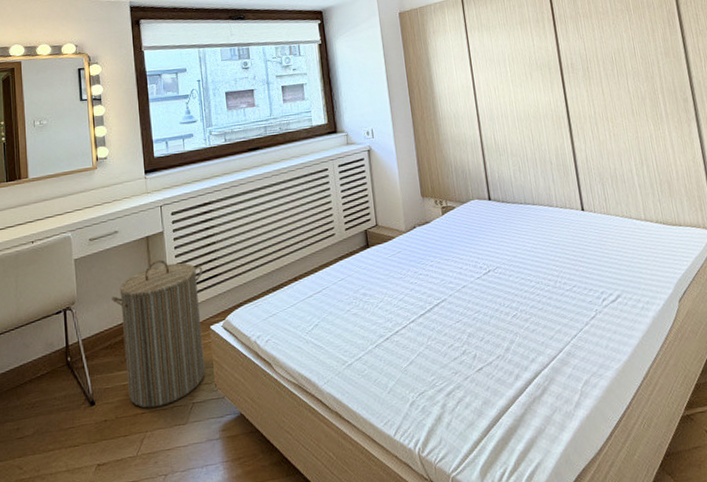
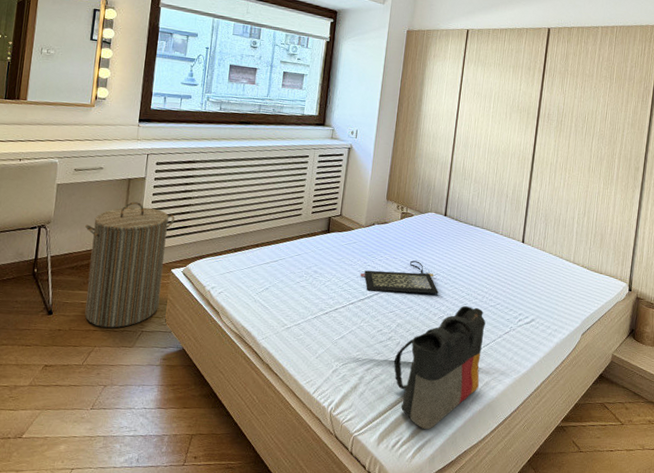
clutch bag: none [414,257,505,303] -> present [360,260,439,294]
tote bag: none [475,295,579,452] -> present [394,306,486,429]

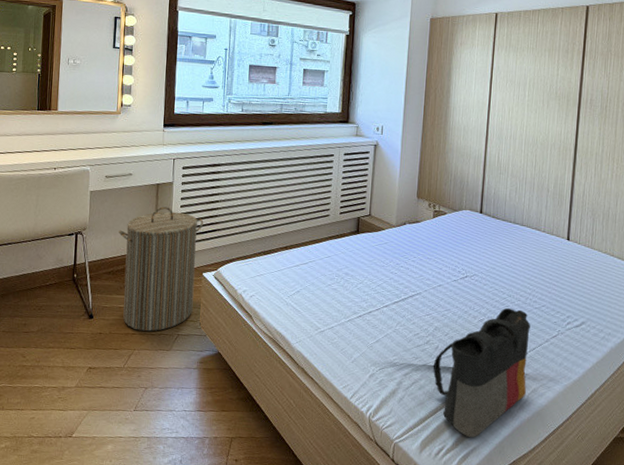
clutch bag: present [360,260,439,294] -> none [394,261,477,296]

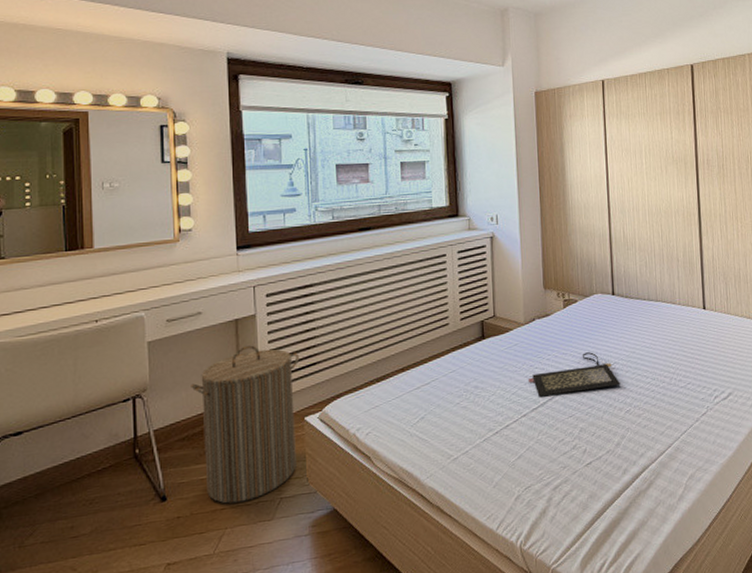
clutch bag: none [394,261,477,296] -> present [529,352,620,397]
tote bag: present [433,308,530,437] -> none [584,392,683,543]

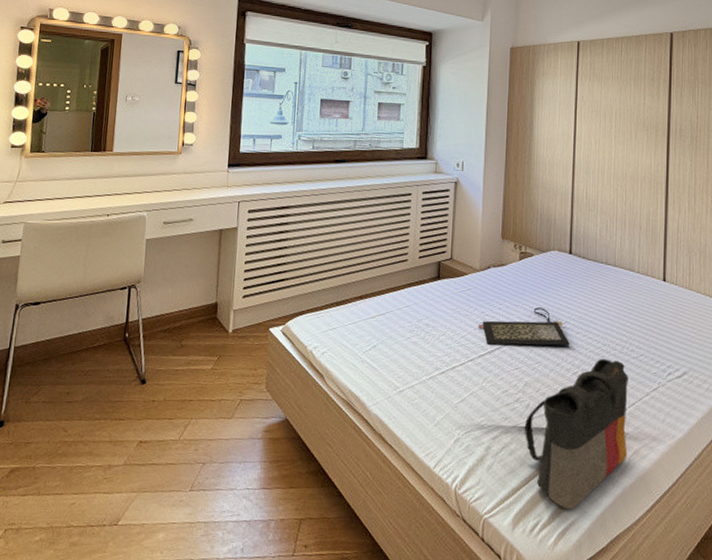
laundry hamper: present [191,345,300,504] -> none [177,254,271,397]
tote bag: none [584,392,683,543] -> present [525,359,628,509]

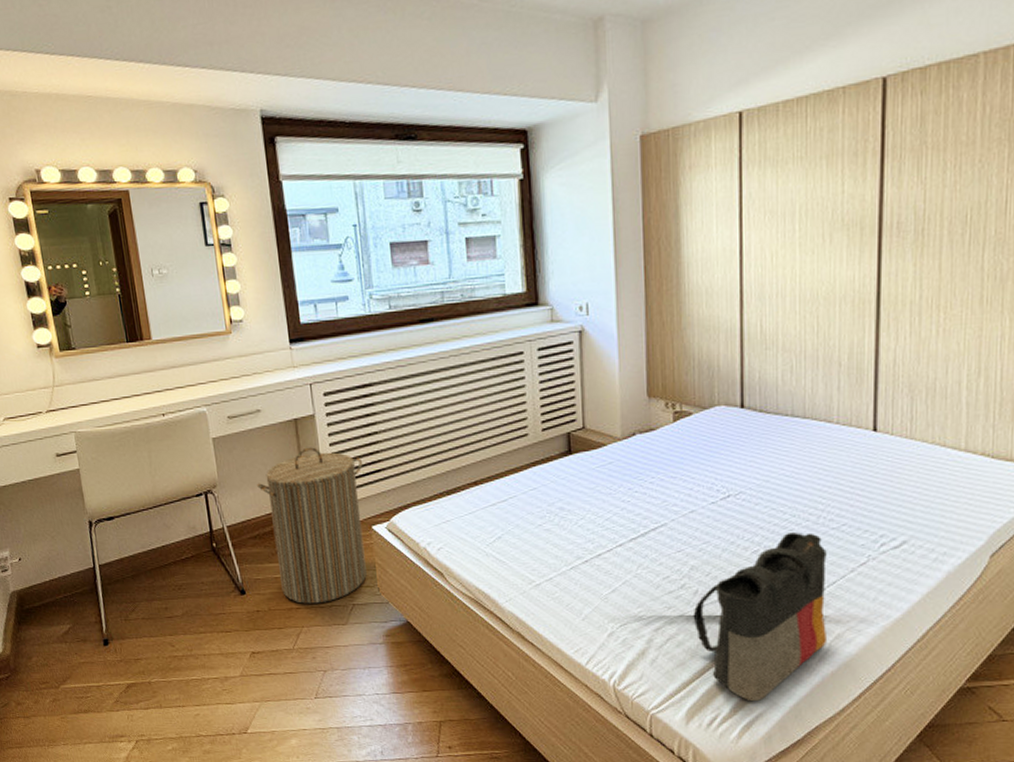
laundry hamper: none [177,254,271,397] -> present [257,447,367,604]
clutch bag: present [479,307,570,346] -> none [626,477,747,526]

